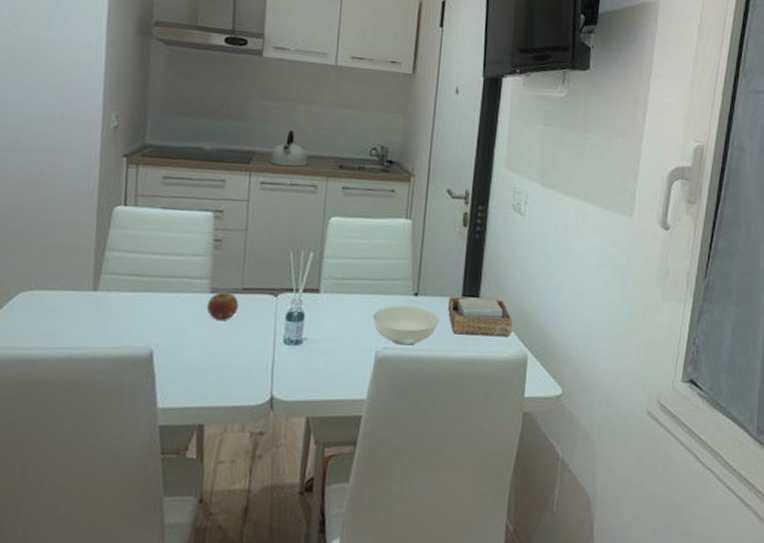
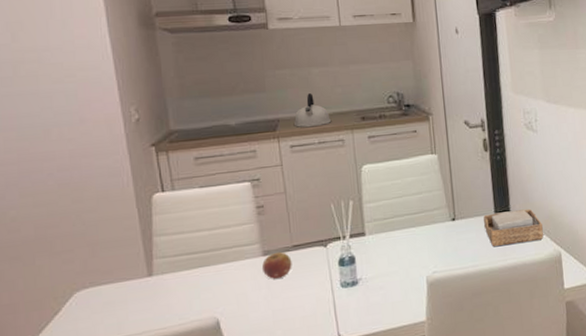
bowl: present [372,305,440,345] -> none [417,230,479,267]

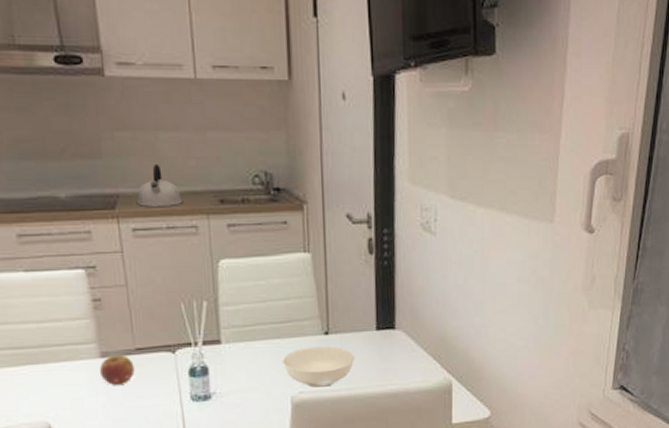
bowl: none [417,230,479,267] -> present [282,346,355,387]
napkin holder: present [483,208,544,246] -> none [362,327,433,368]

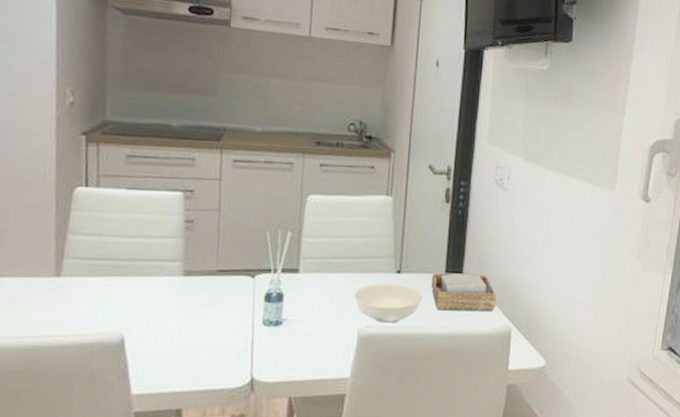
fruit: present [99,354,135,385] -> none [179,274,214,303]
kettle: present [136,165,184,208] -> none [240,105,283,144]
napkin holder: none [362,327,433,368] -> present [430,272,496,311]

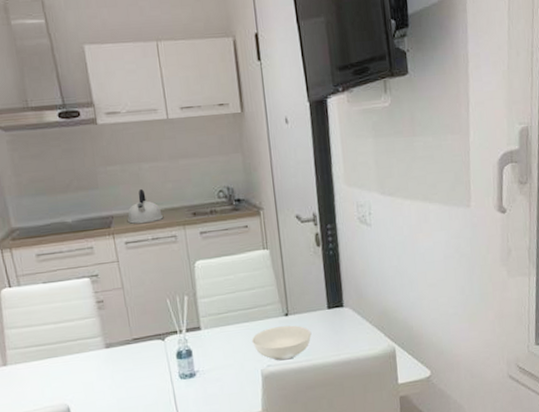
kettle: none [240,105,283,144] -> present [127,189,164,225]
napkin holder: present [430,272,496,311] -> none [316,304,377,341]

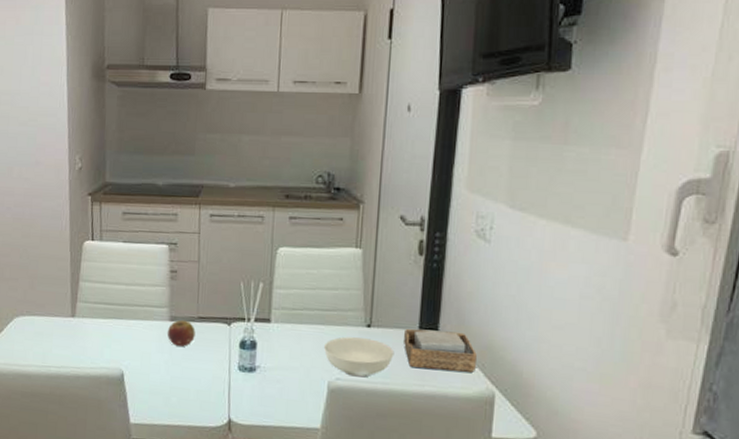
fruit: none [105,344,133,370] -> present [167,320,195,347]
kettle: present [127,189,164,225] -> none [216,162,255,199]
napkin holder: none [316,304,377,341] -> present [403,328,477,372]

